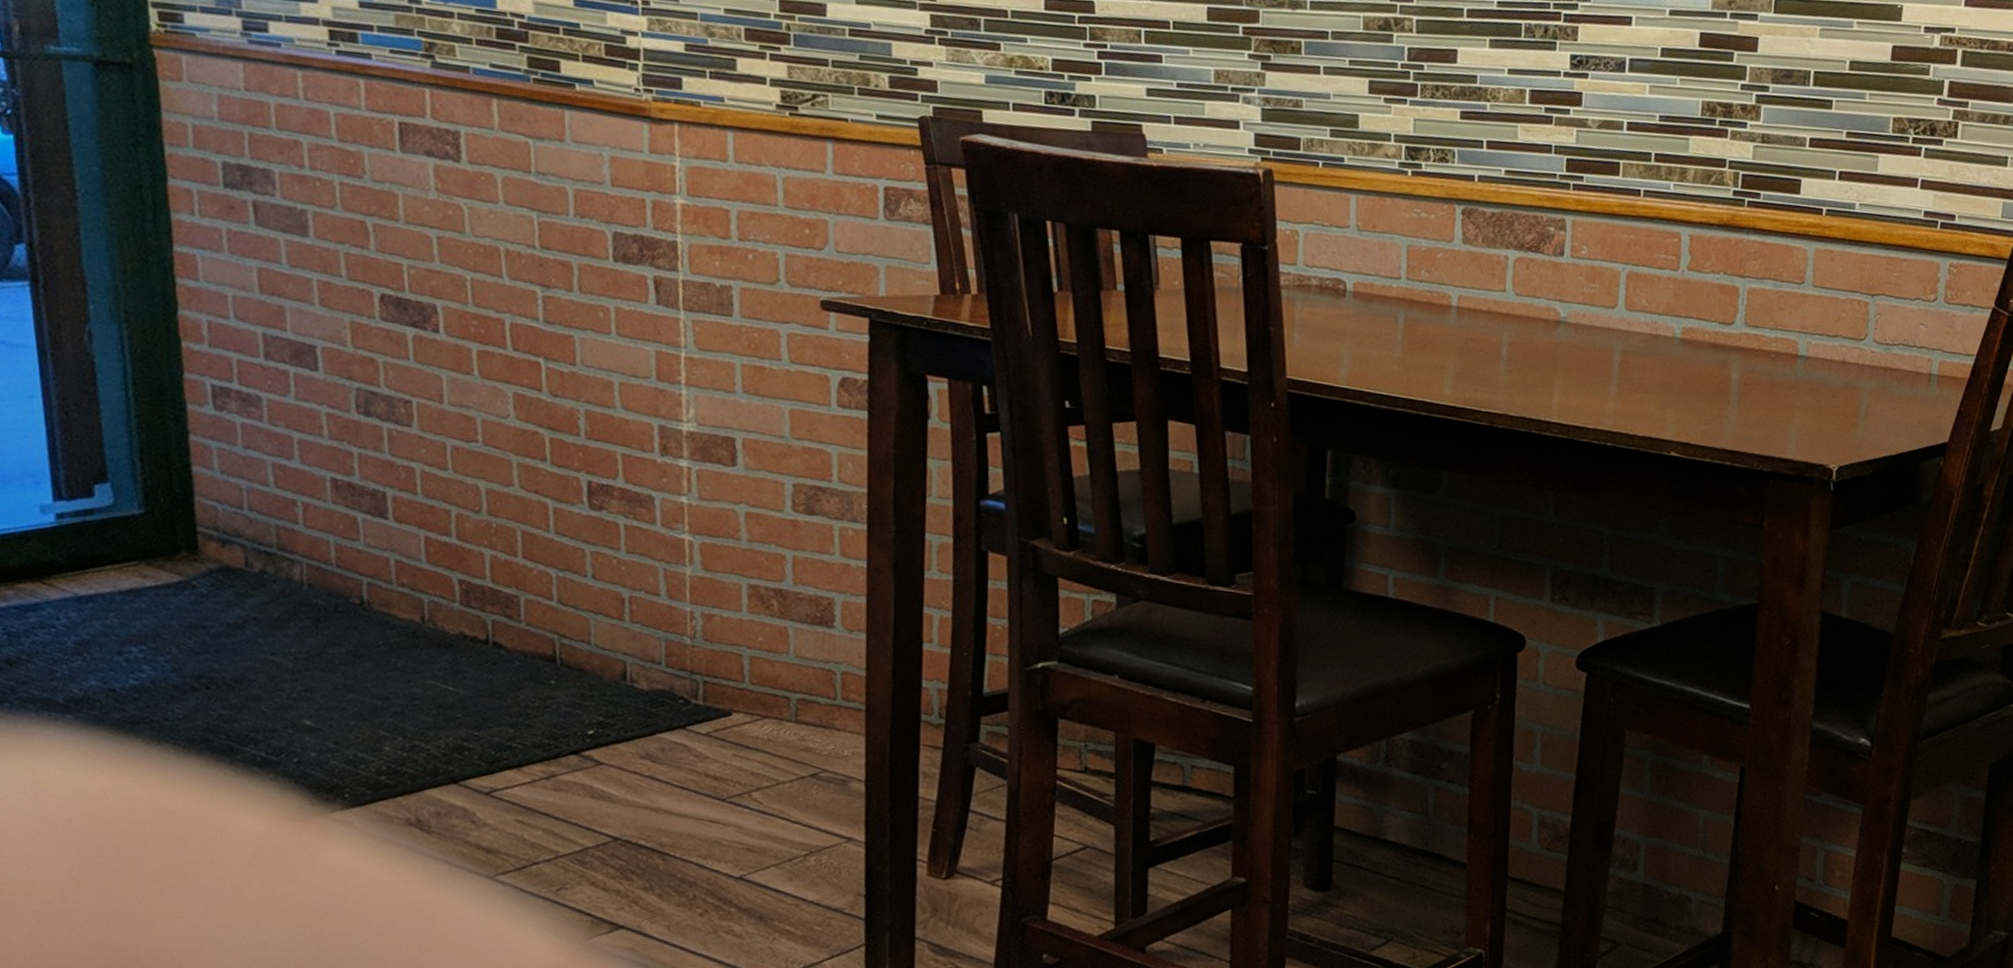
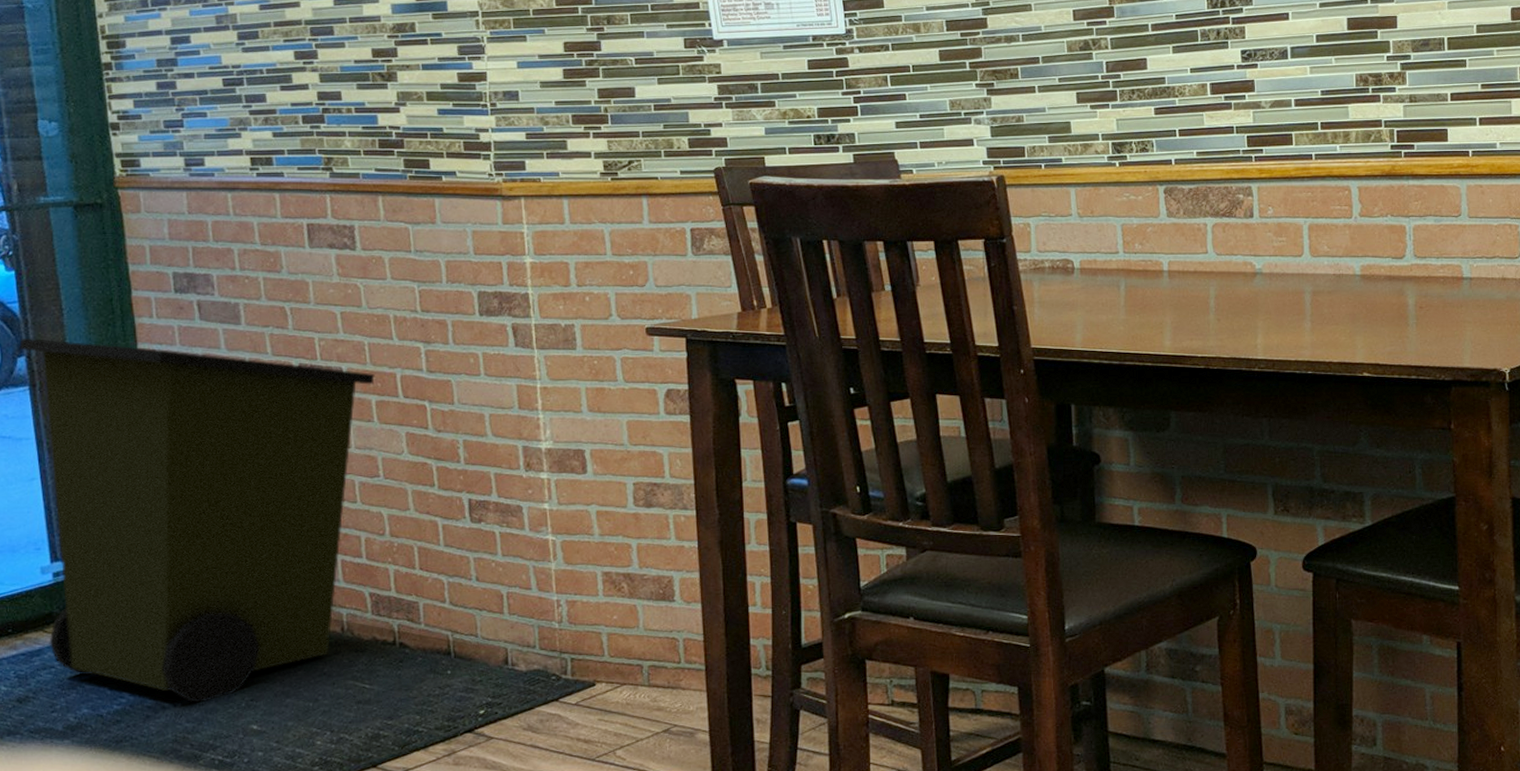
trash can: none [18,220,478,688] -> present [19,337,375,703]

